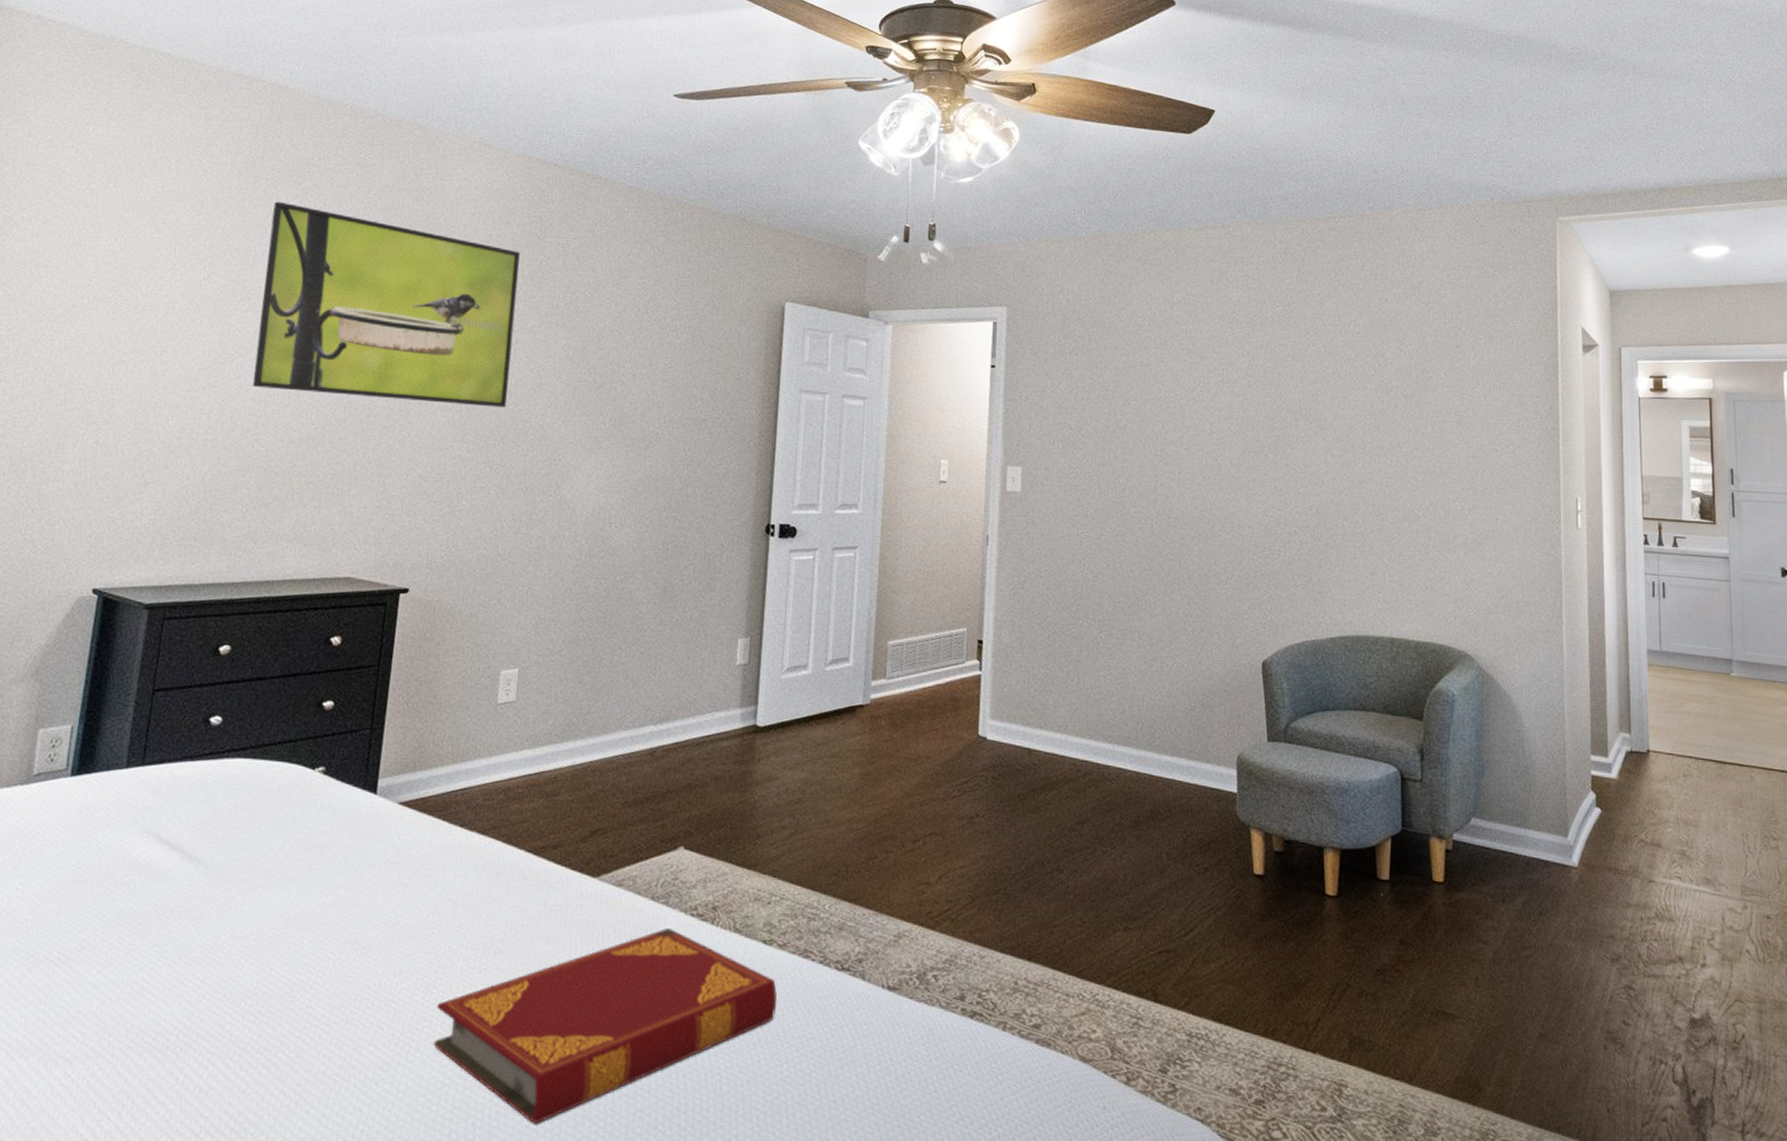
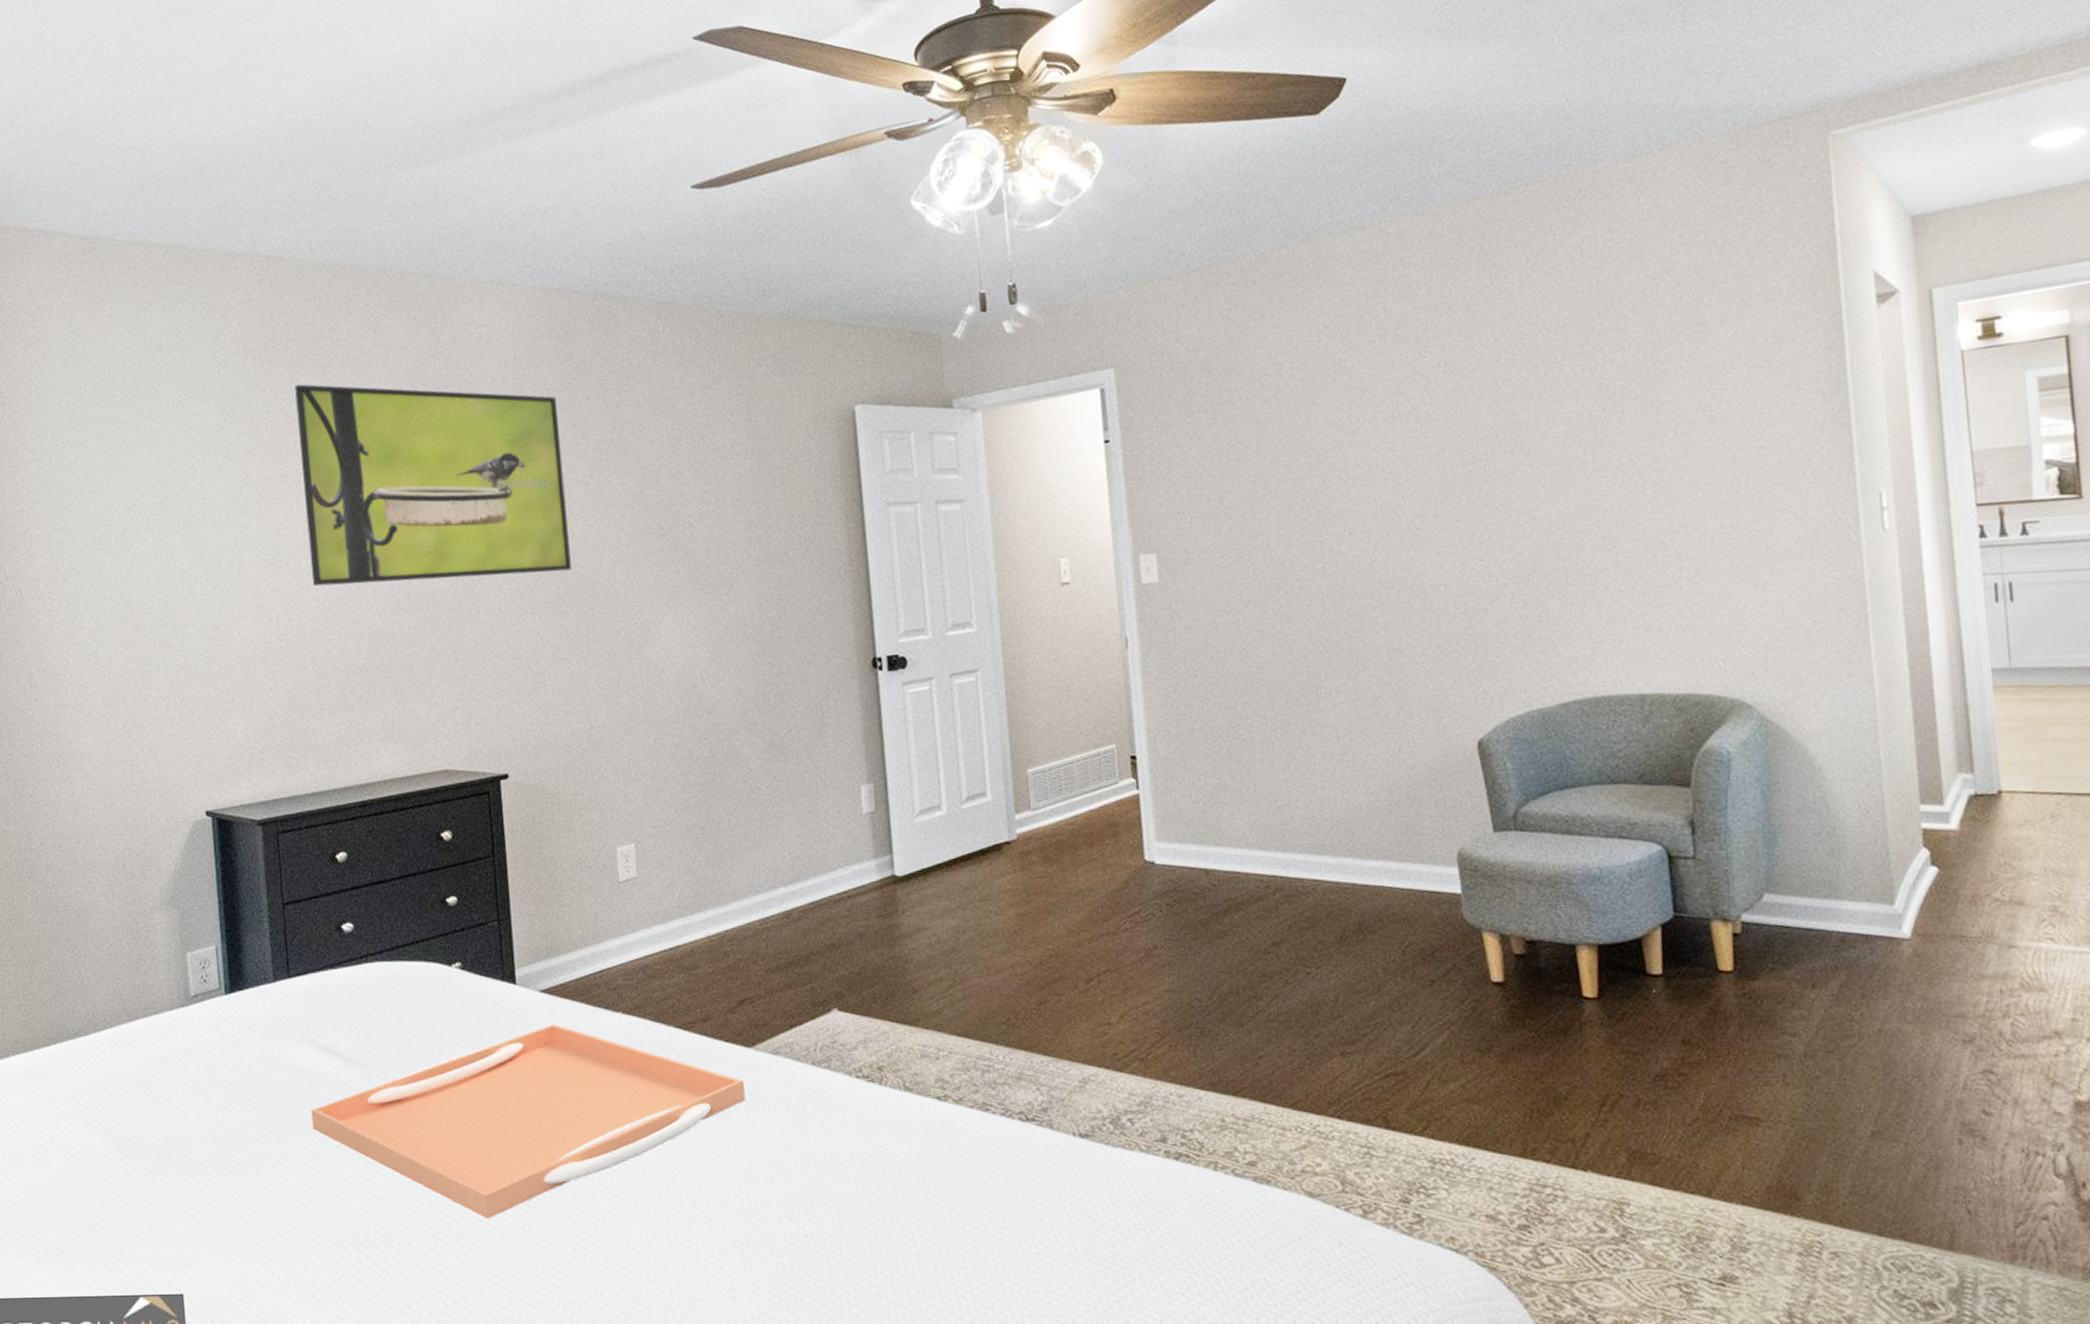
serving tray: none [134,837,583,1033] -> present [311,1023,745,1219]
hardback book: present [433,928,778,1124] -> none [614,1092,962,1292]

